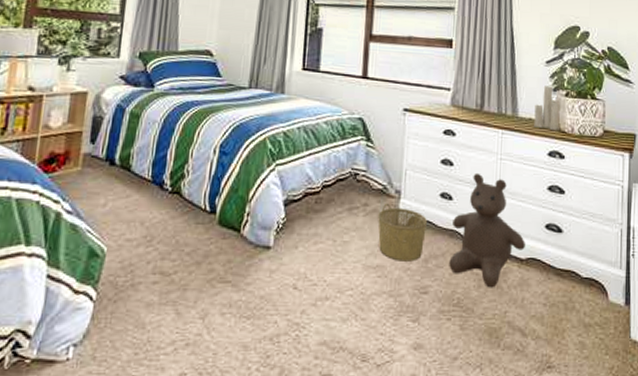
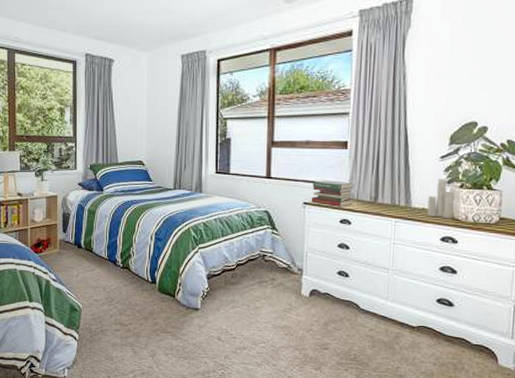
basket: present [378,203,427,262] -> none [284,278,326,324]
books: none [412,83,458,115] -> present [311,180,353,207]
teddy bear: present [449,172,525,288] -> none [346,255,417,348]

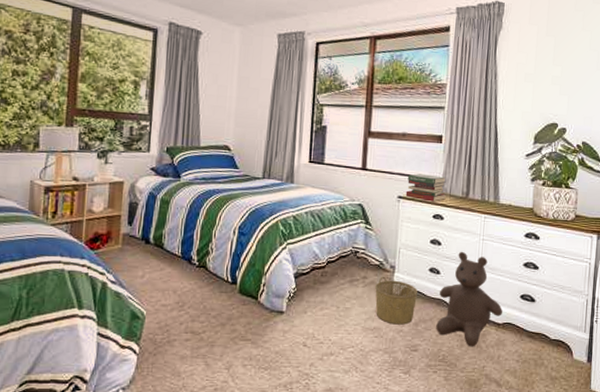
basket: none [284,278,326,324] -> present [375,276,417,325]
teddy bear: none [346,255,417,348] -> present [436,251,502,347]
candle: present [427,174,454,219] -> none [513,171,537,216]

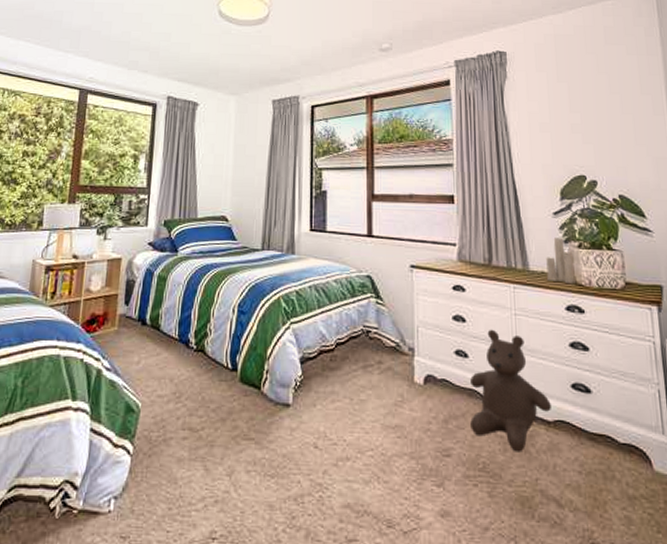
basket: present [375,276,417,325] -> none [393,360,444,422]
books: present [405,173,446,202] -> none [418,239,465,271]
candle: none [513,171,537,216] -> present [546,232,577,285]

